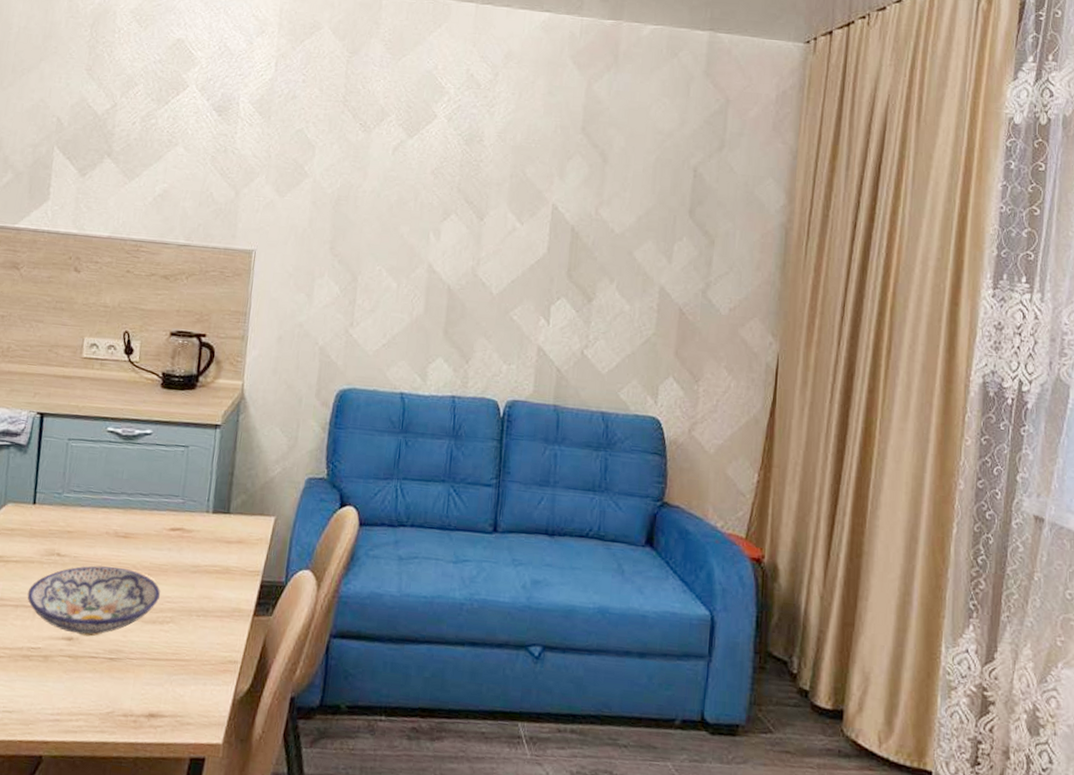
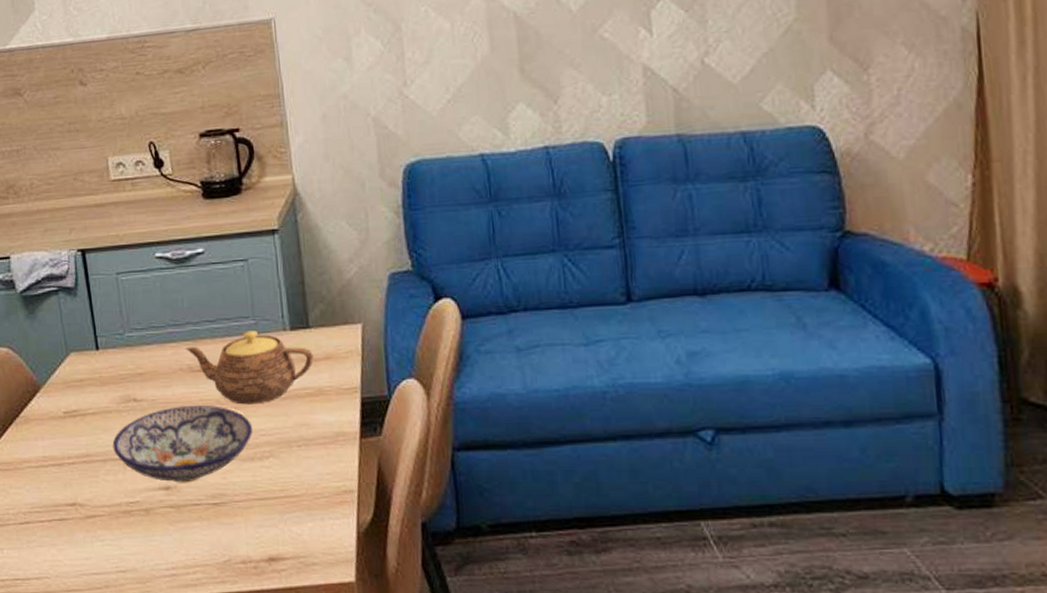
teapot: none [115,508,228,574] -> present [185,330,314,405]

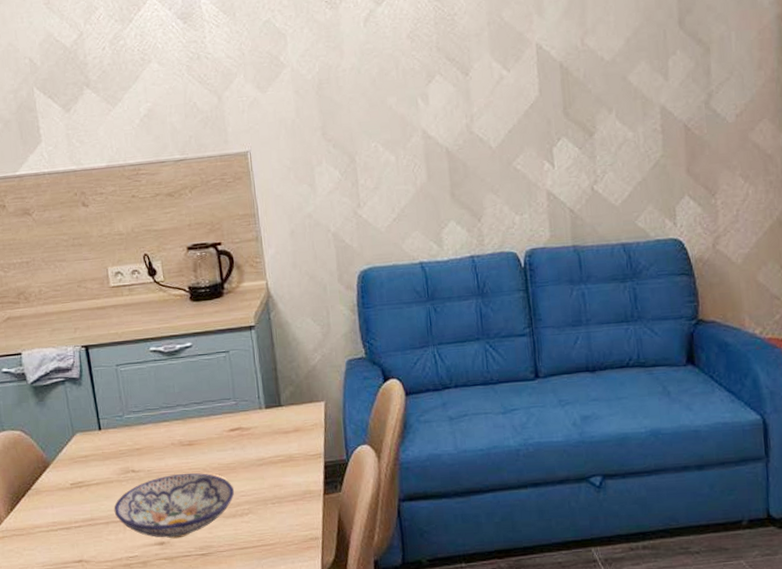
teapot: present [185,330,314,405] -> none [176,410,285,472]

